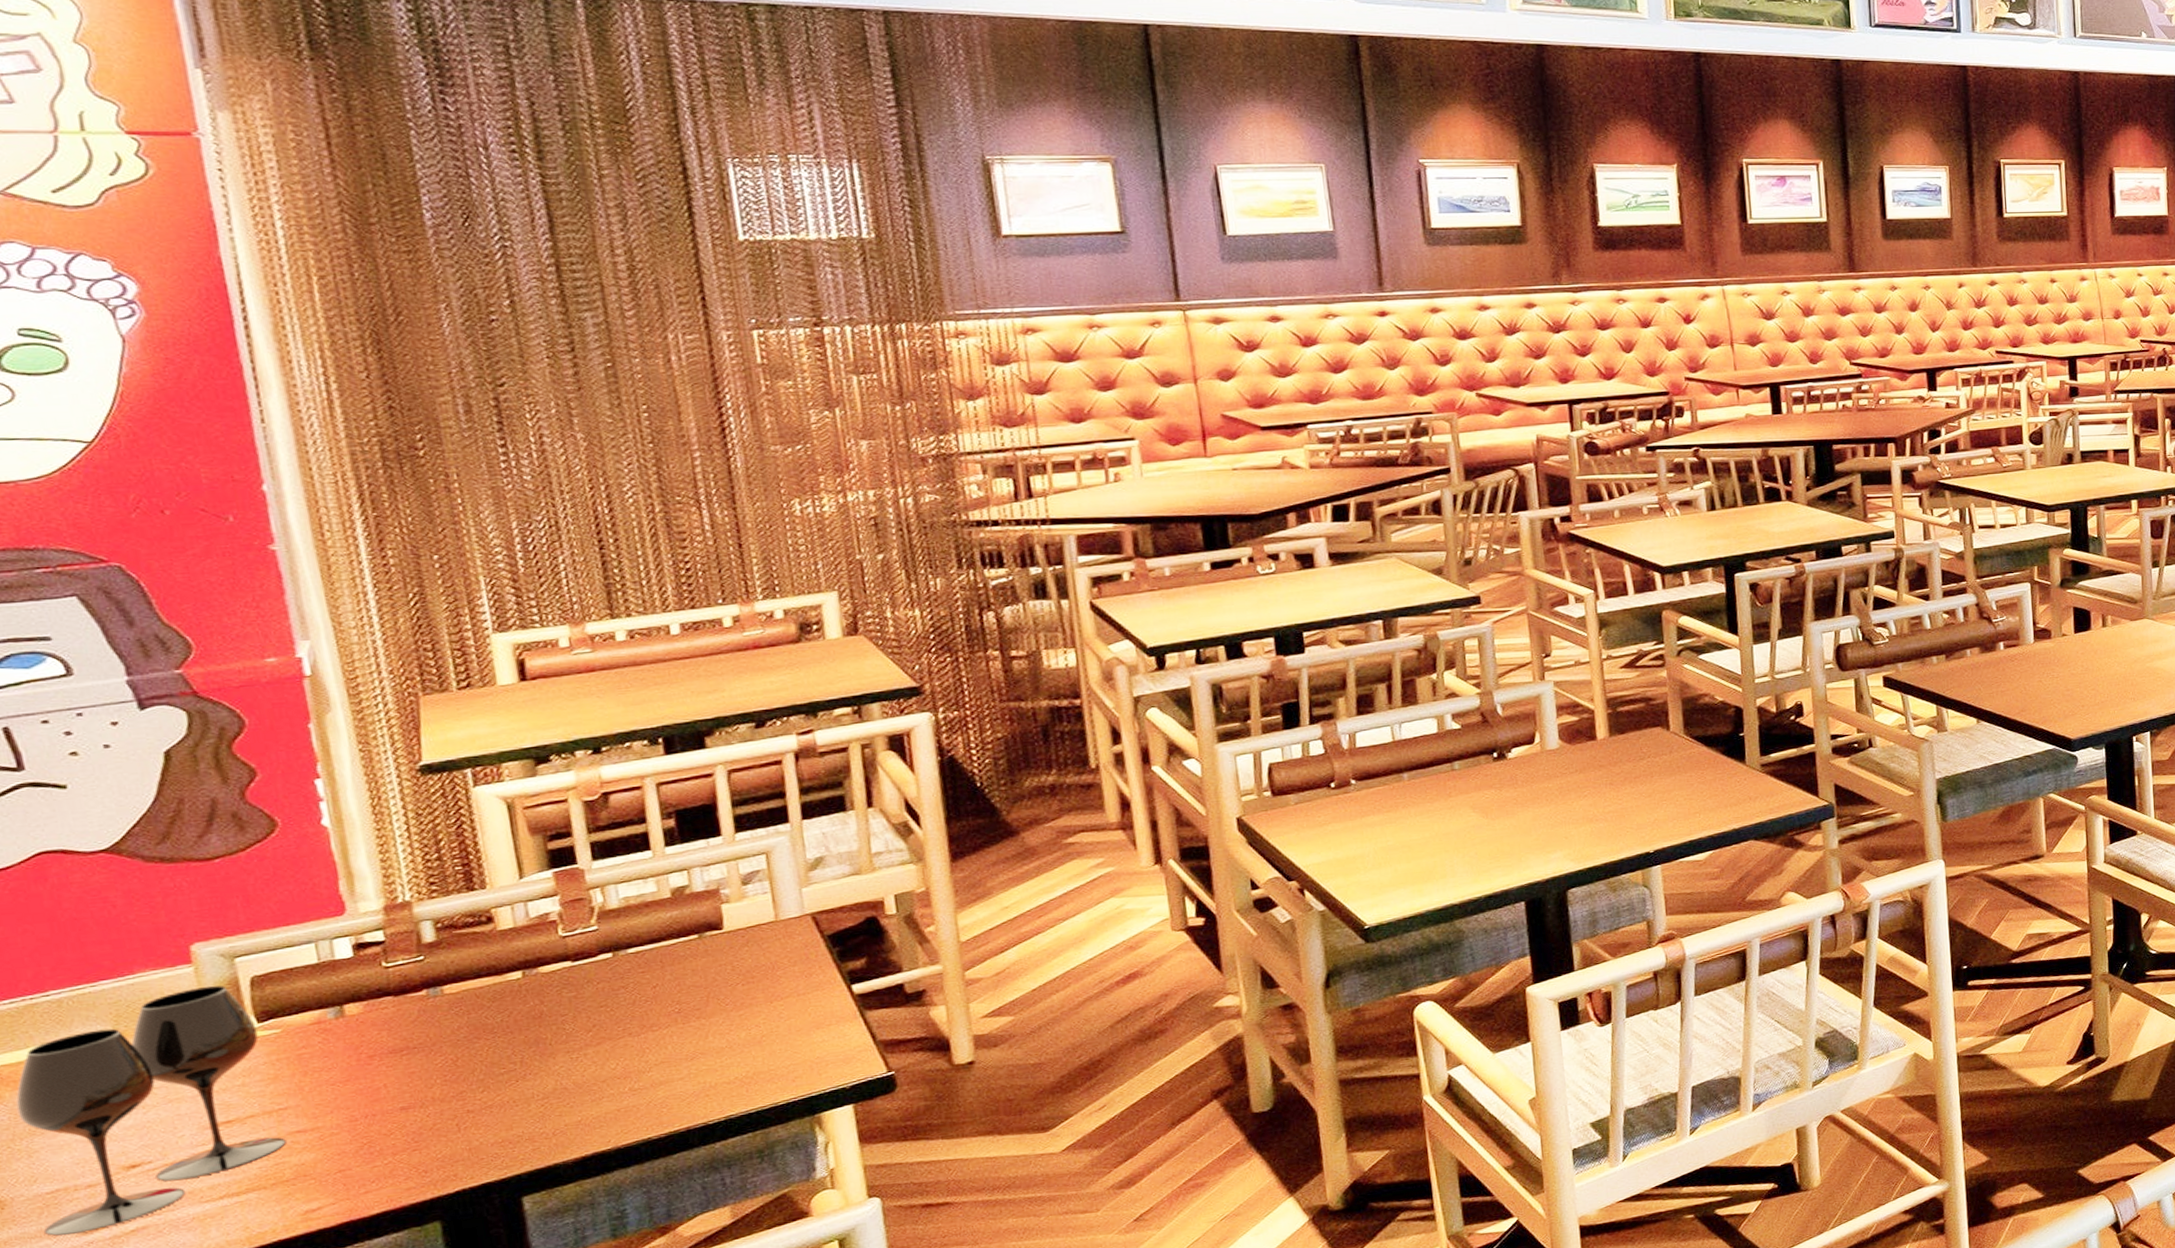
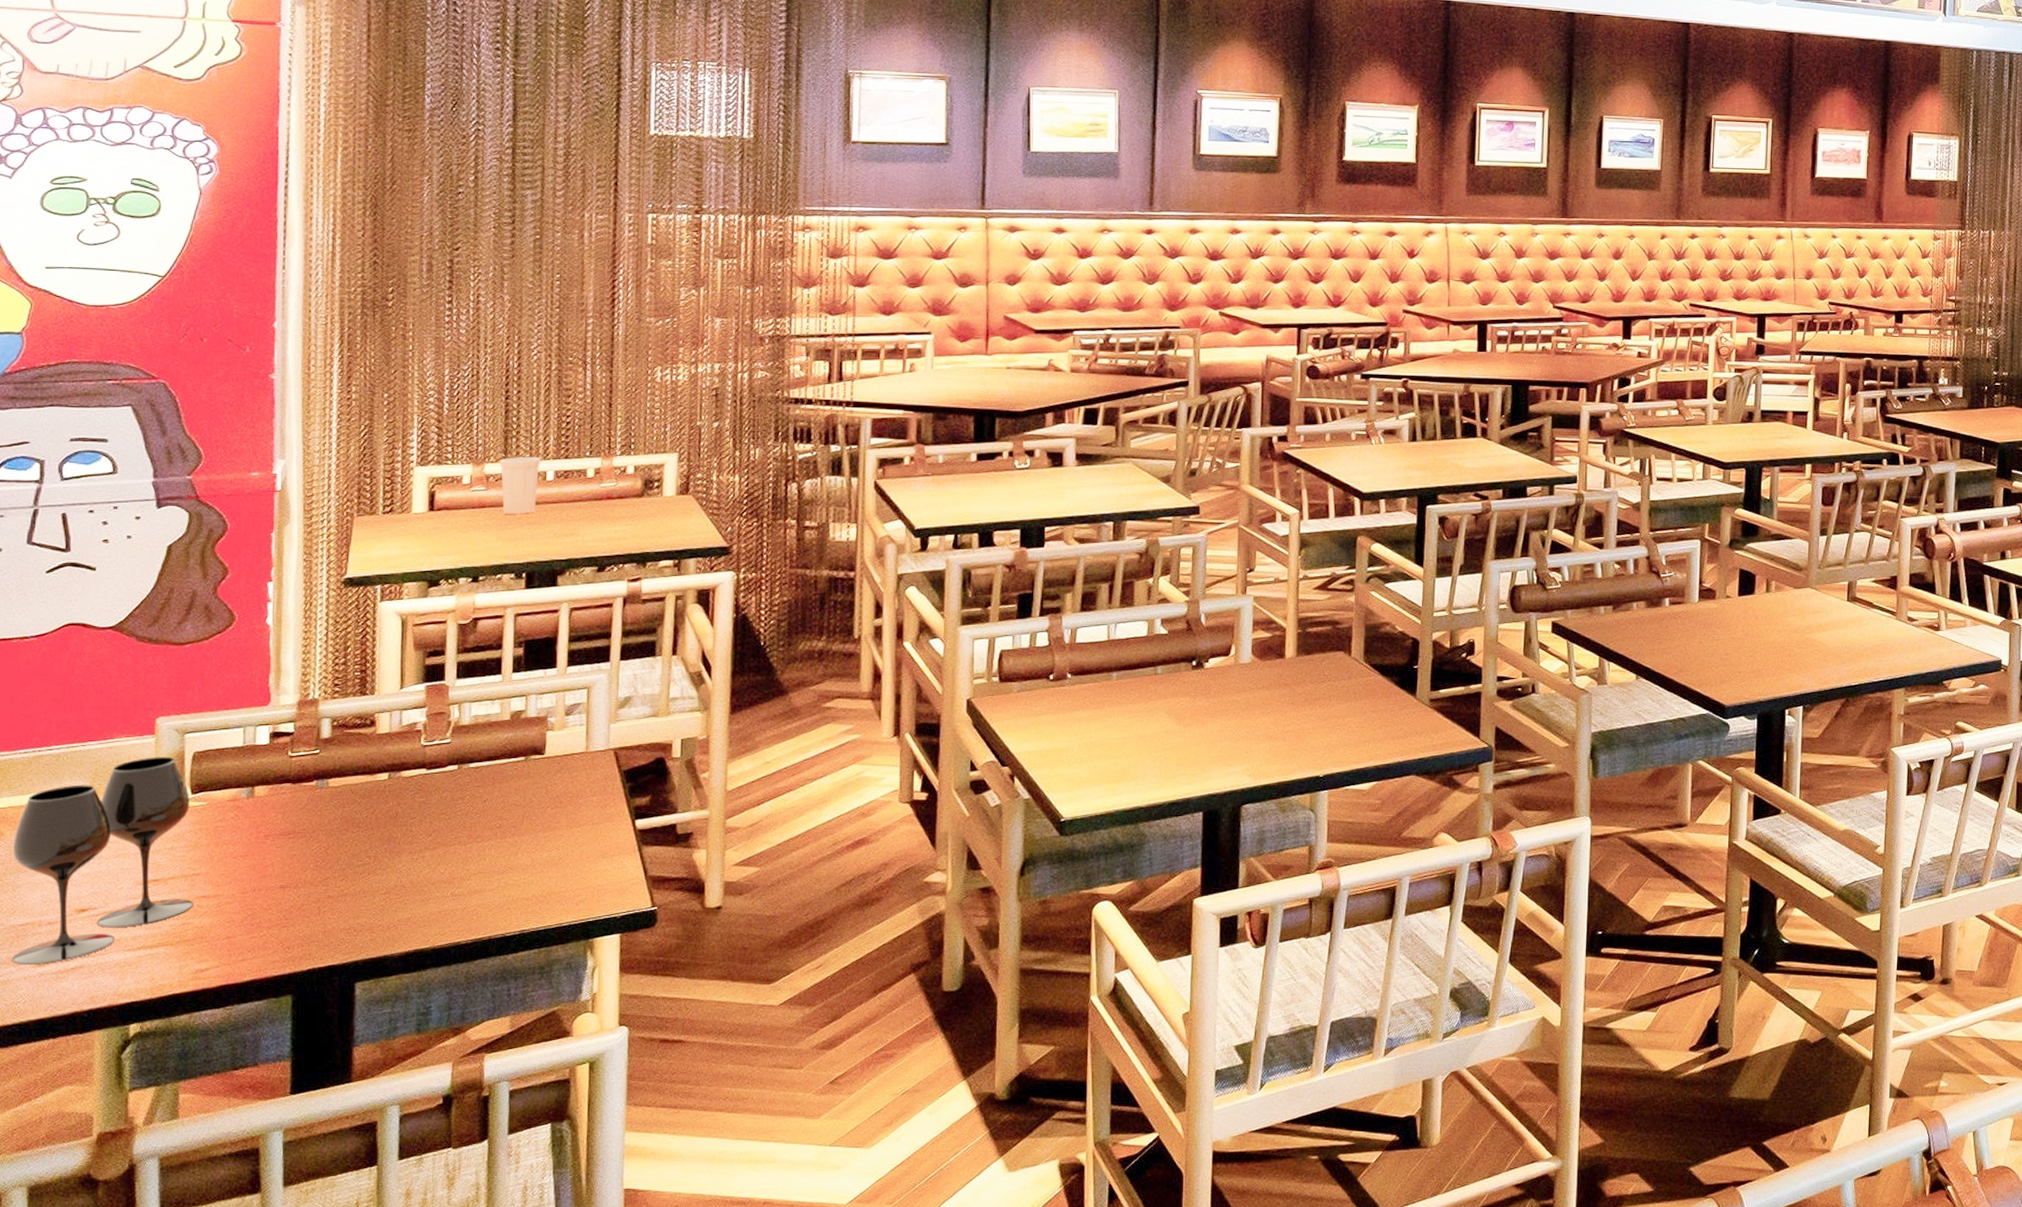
cup: none [605,610,663,676] -> present [499,456,541,514]

